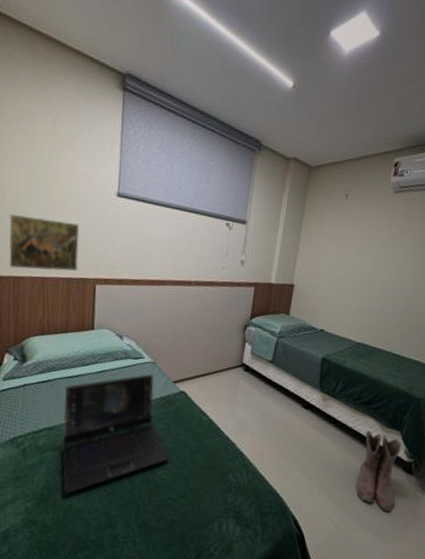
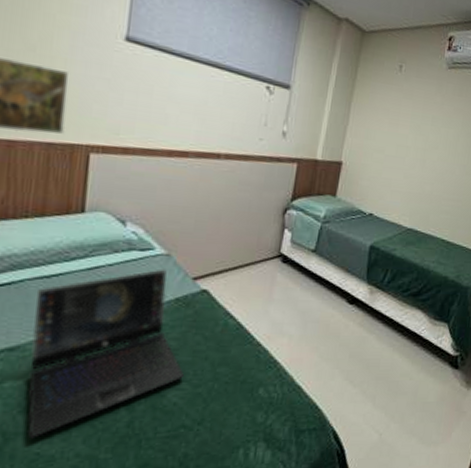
boots: present [355,430,402,512] -> none [401,324,449,412]

